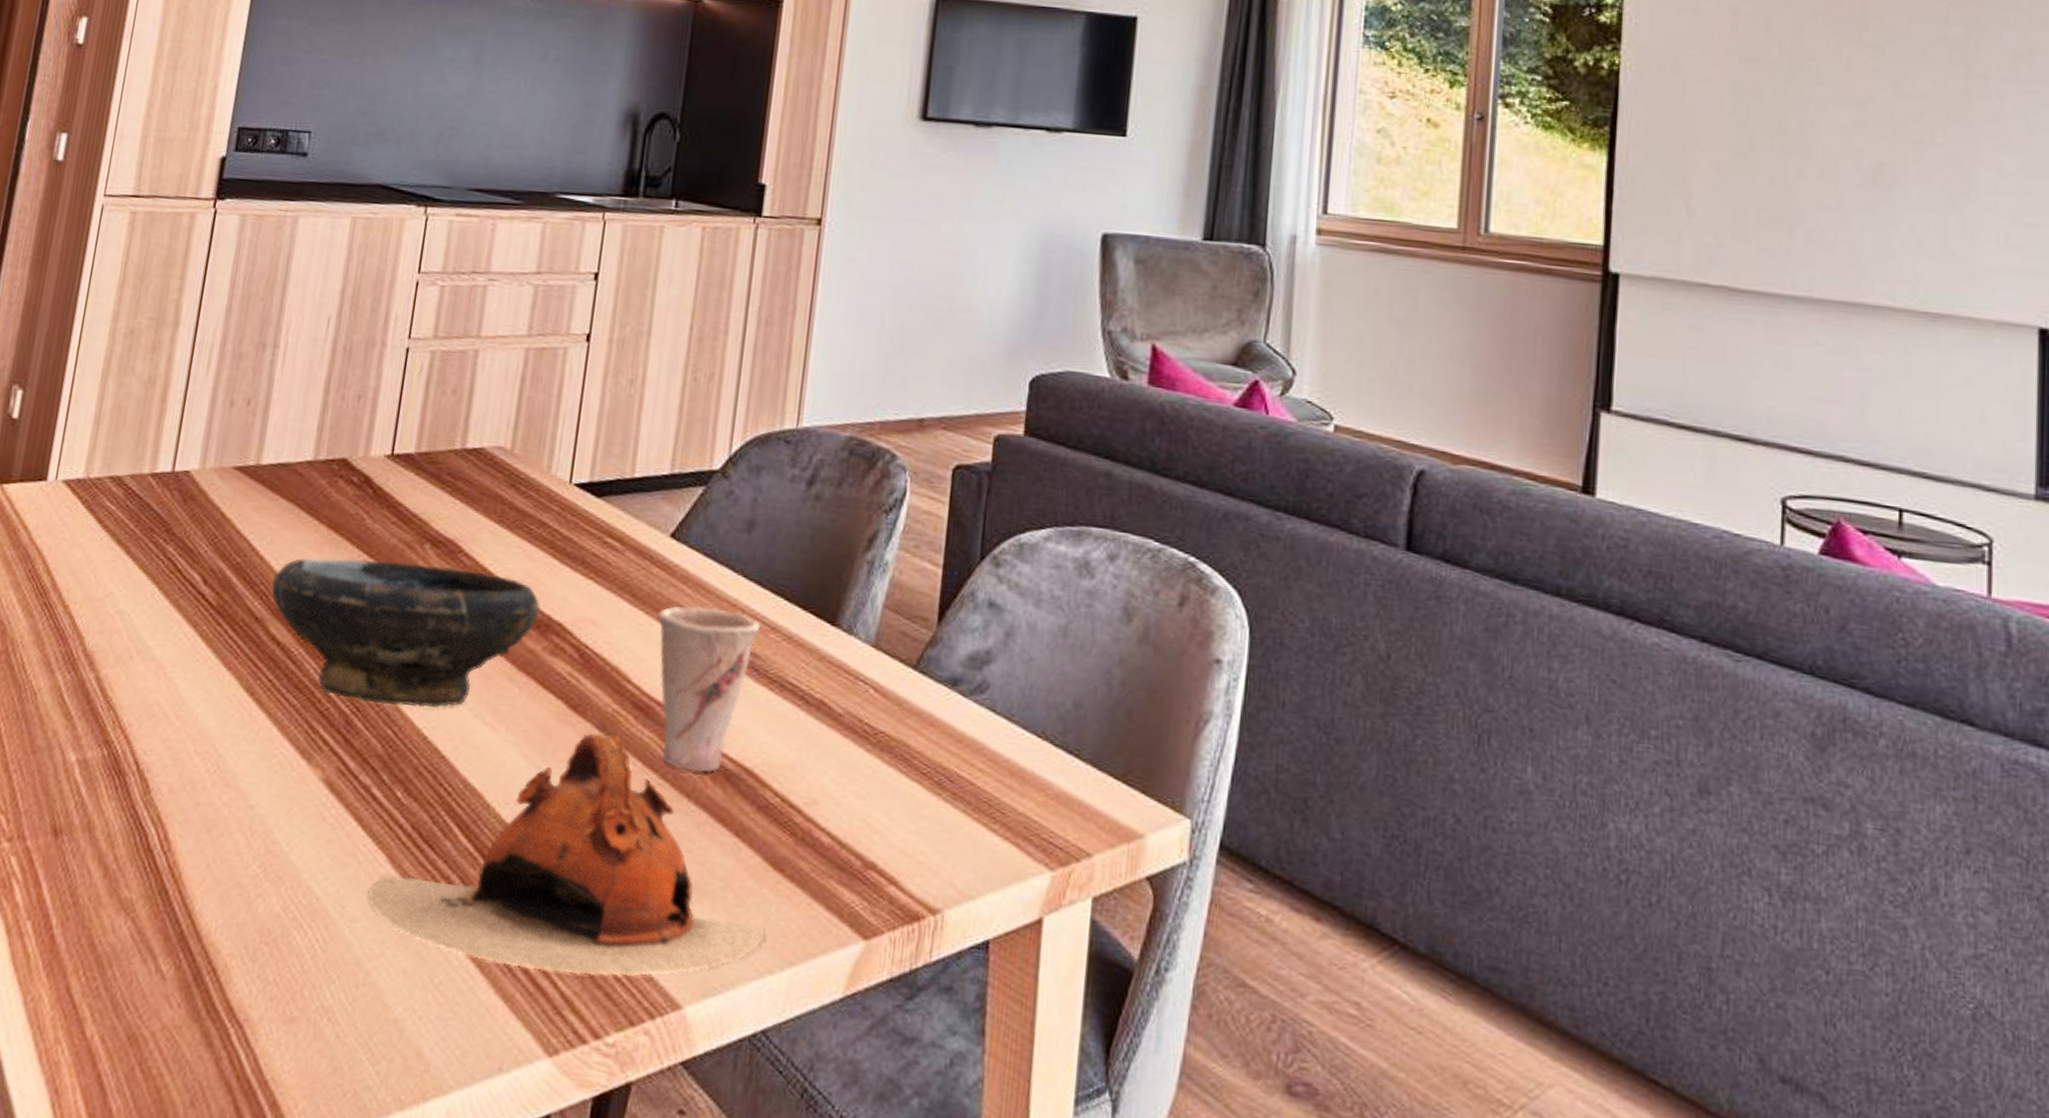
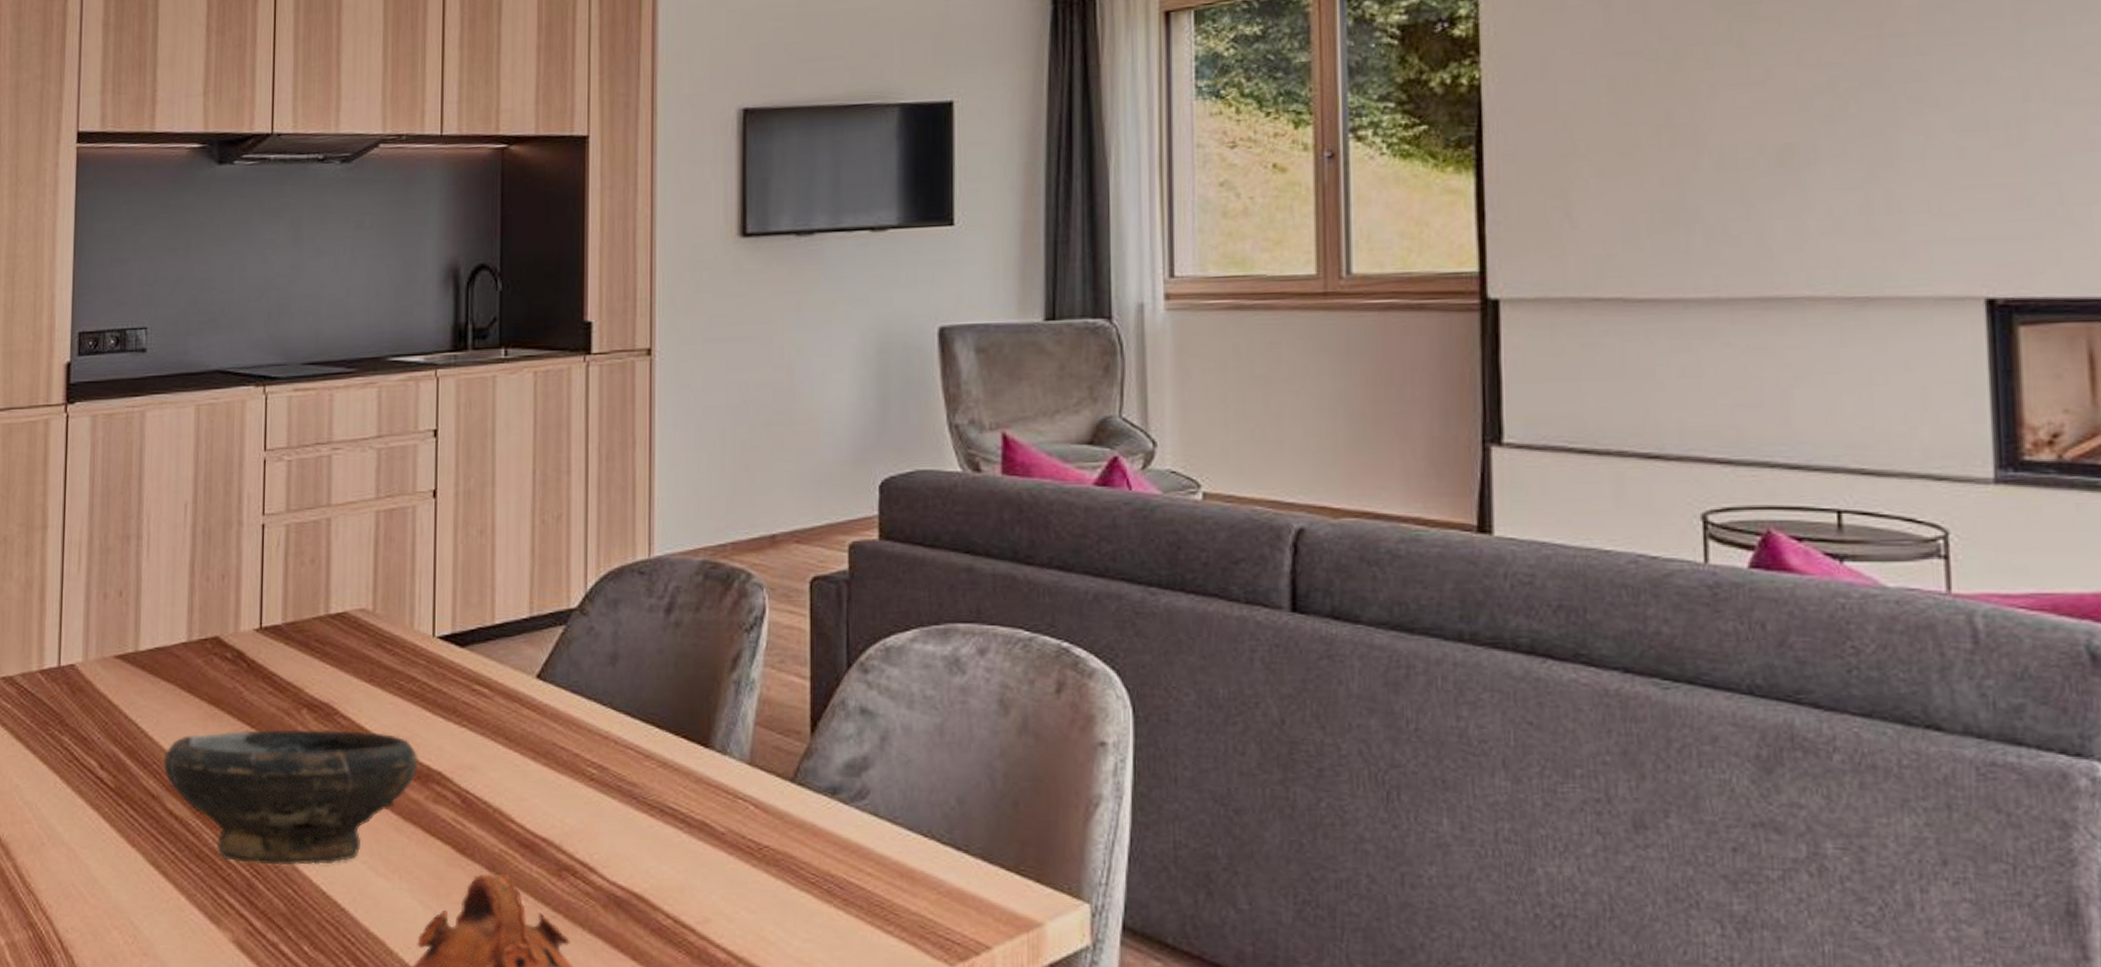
cup: present [657,606,761,773] -> none [532,742,635,902]

